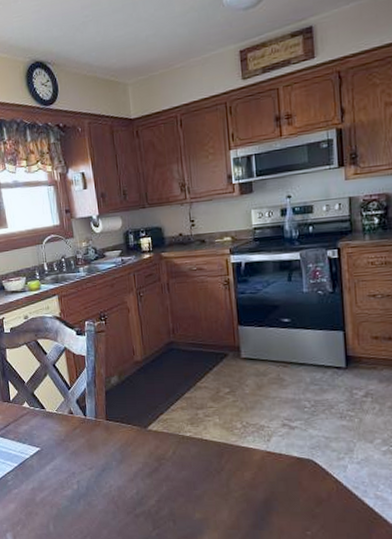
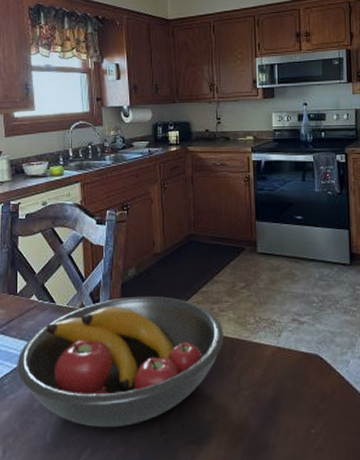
fruit bowl: none [17,402,211,521] -> present [17,296,224,428]

